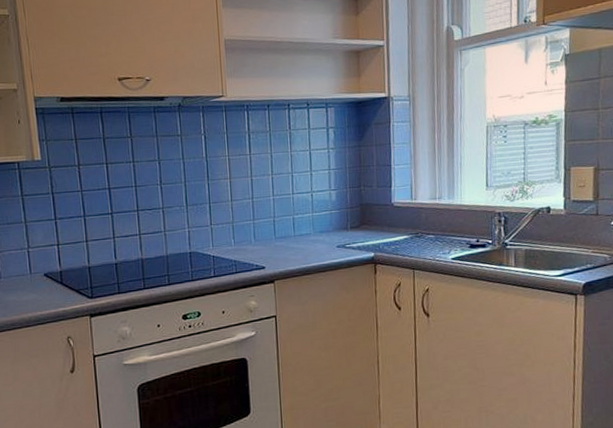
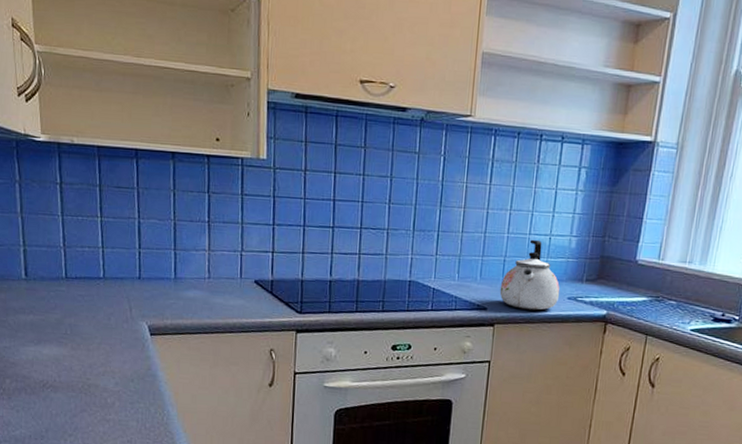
kettle: none [274,197,330,263] -> present [499,239,560,311]

